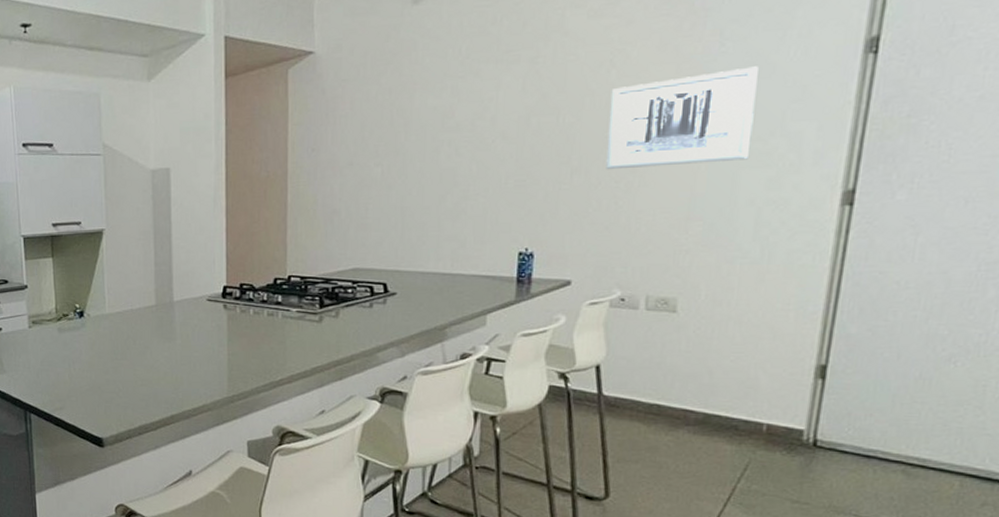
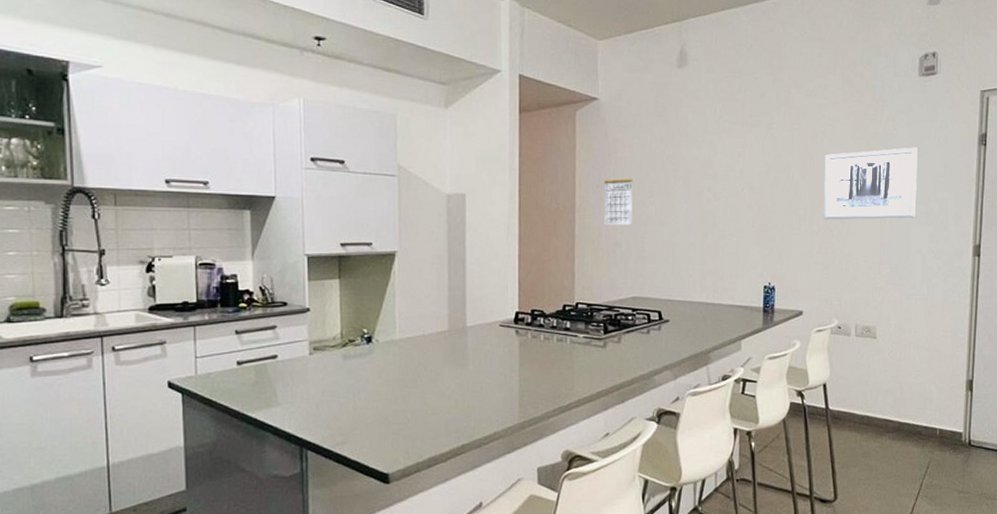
calendar: none [320,137,354,192] -> present [604,178,633,226]

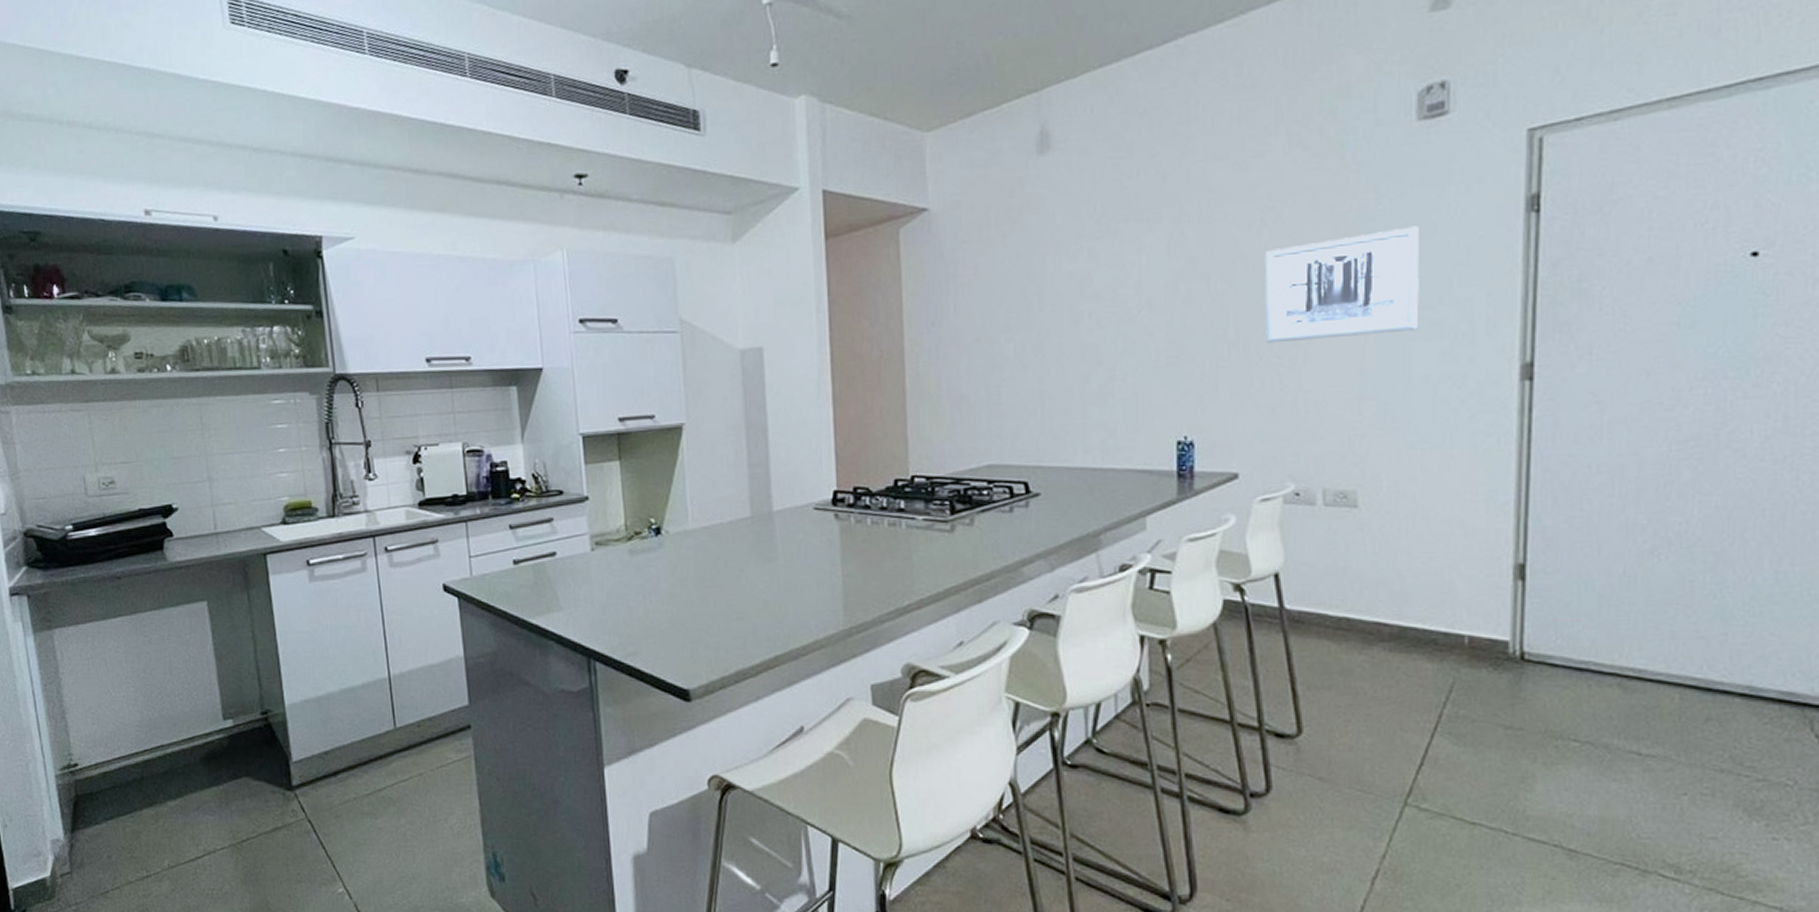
calendar: present [604,178,633,226] -> none [942,308,982,374]

